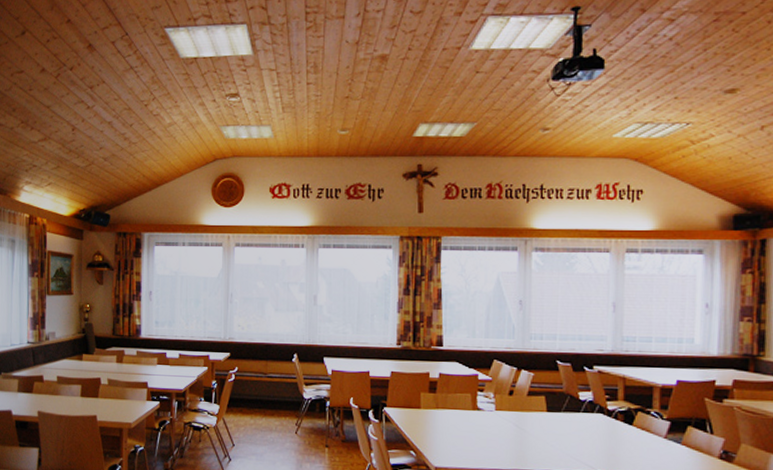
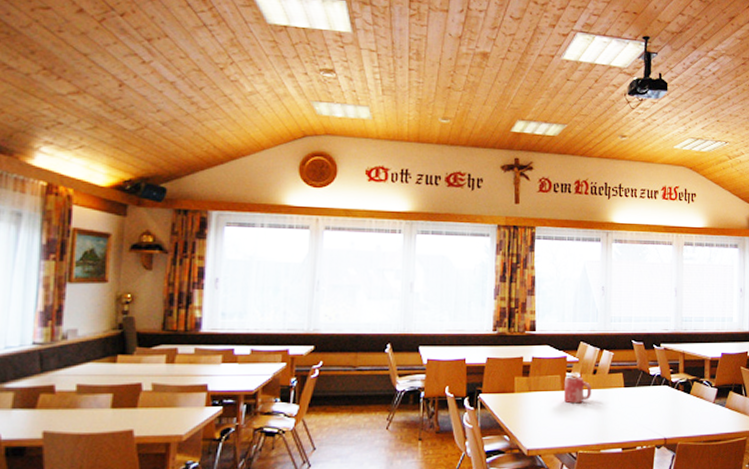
vase: none [475,396,507,425] -> present [564,377,591,404]

